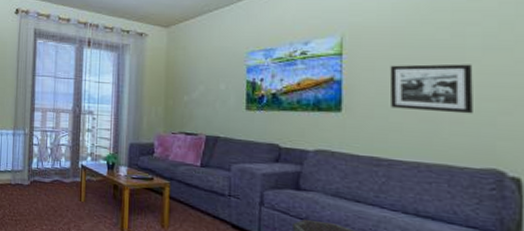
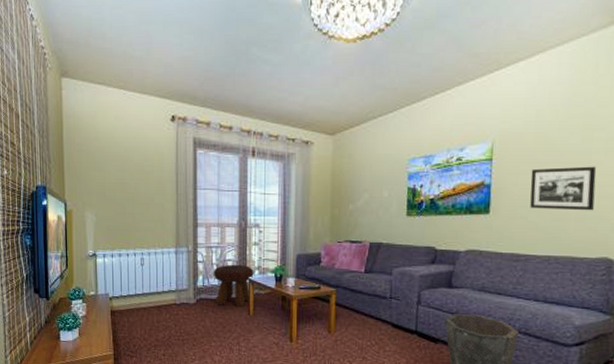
footstool: none [47,148,87,193] -> present [213,264,254,308]

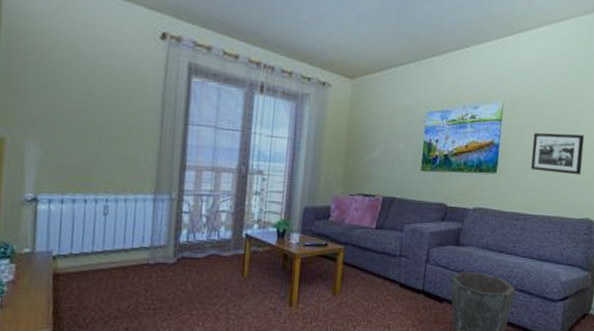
footstool: present [213,264,254,308] -> none [201,216,253,268]

